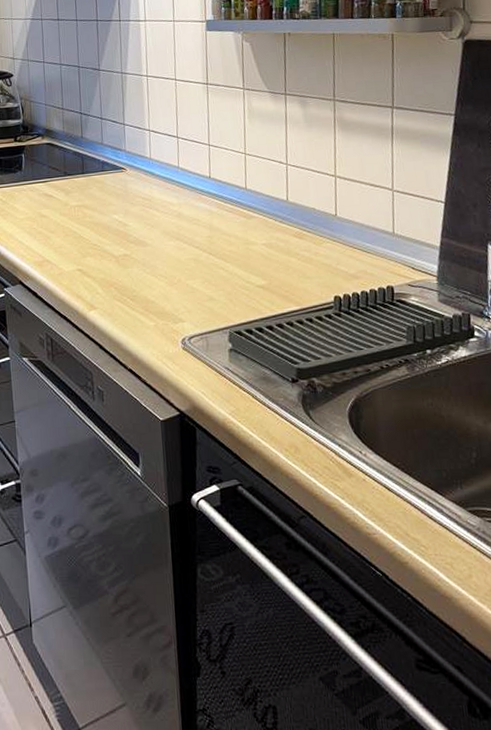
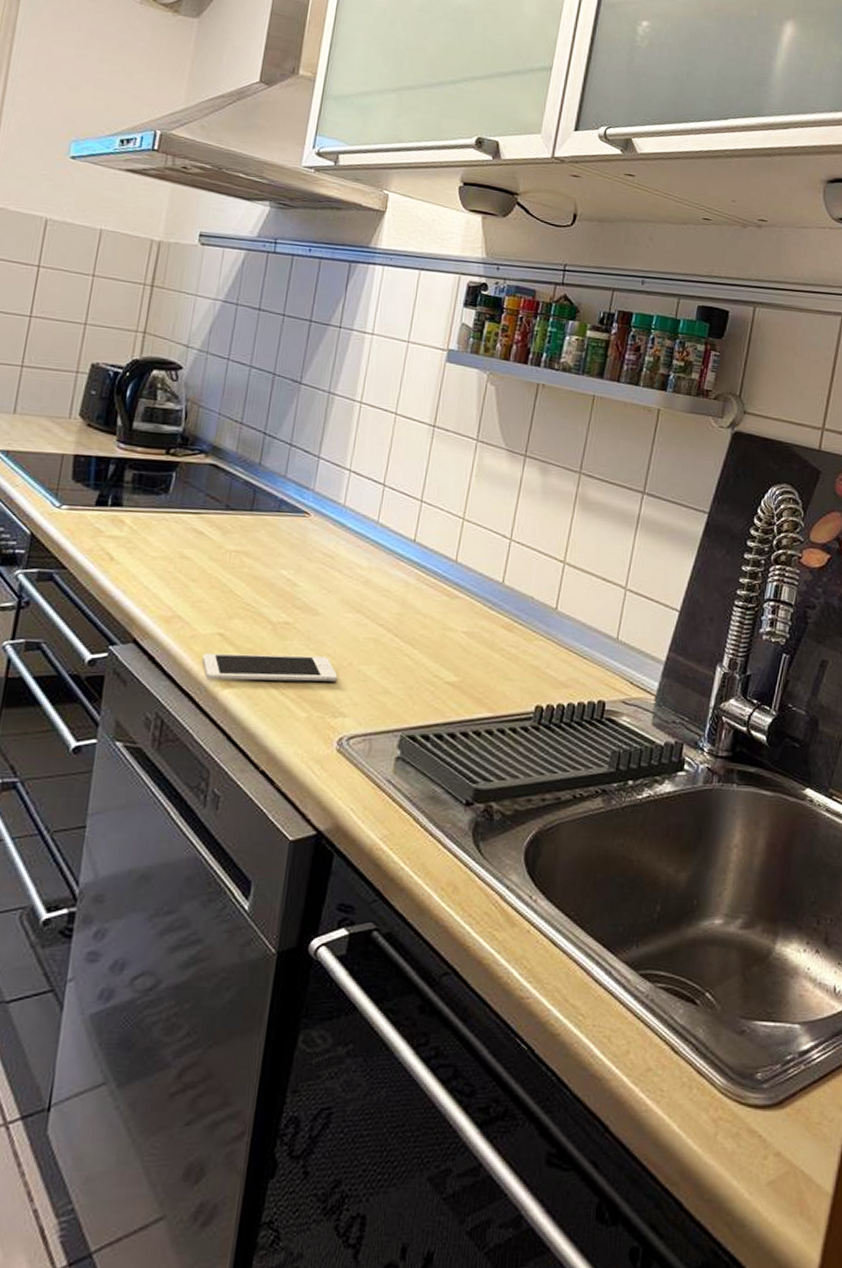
cell phone: none [70,277,172,304] -> present [202,653,338,682]

